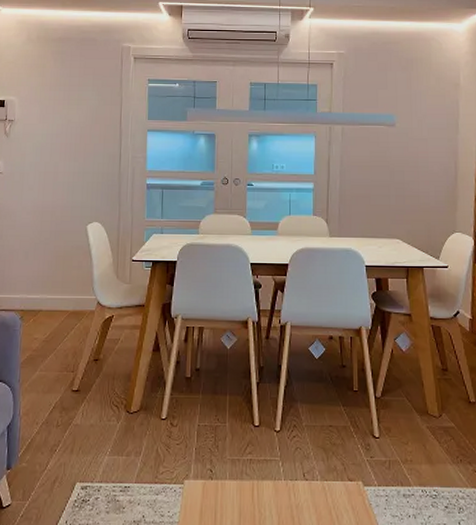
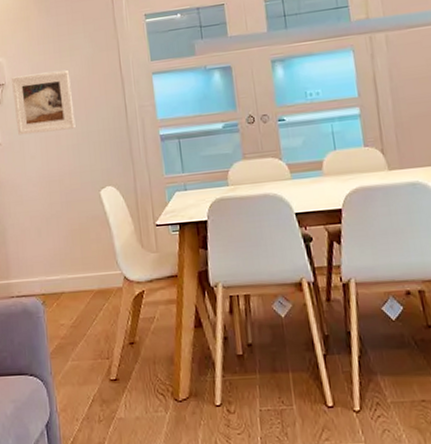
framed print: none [19,115,75,168] -> present [11,70,76,136]

